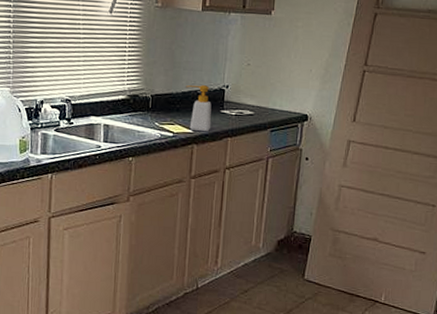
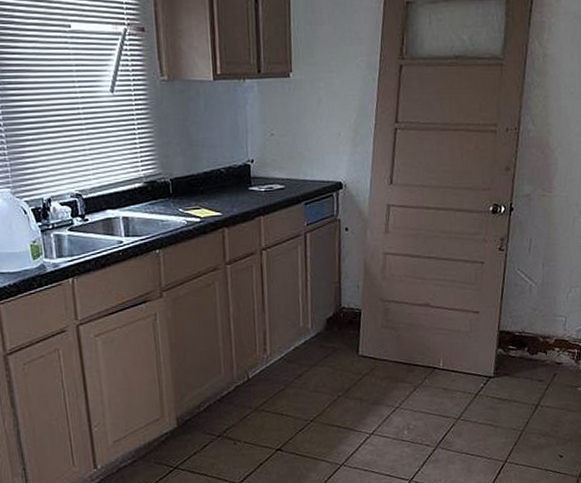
soap bottle: present [186,85,212,132] -> none [207,162,241,213]

